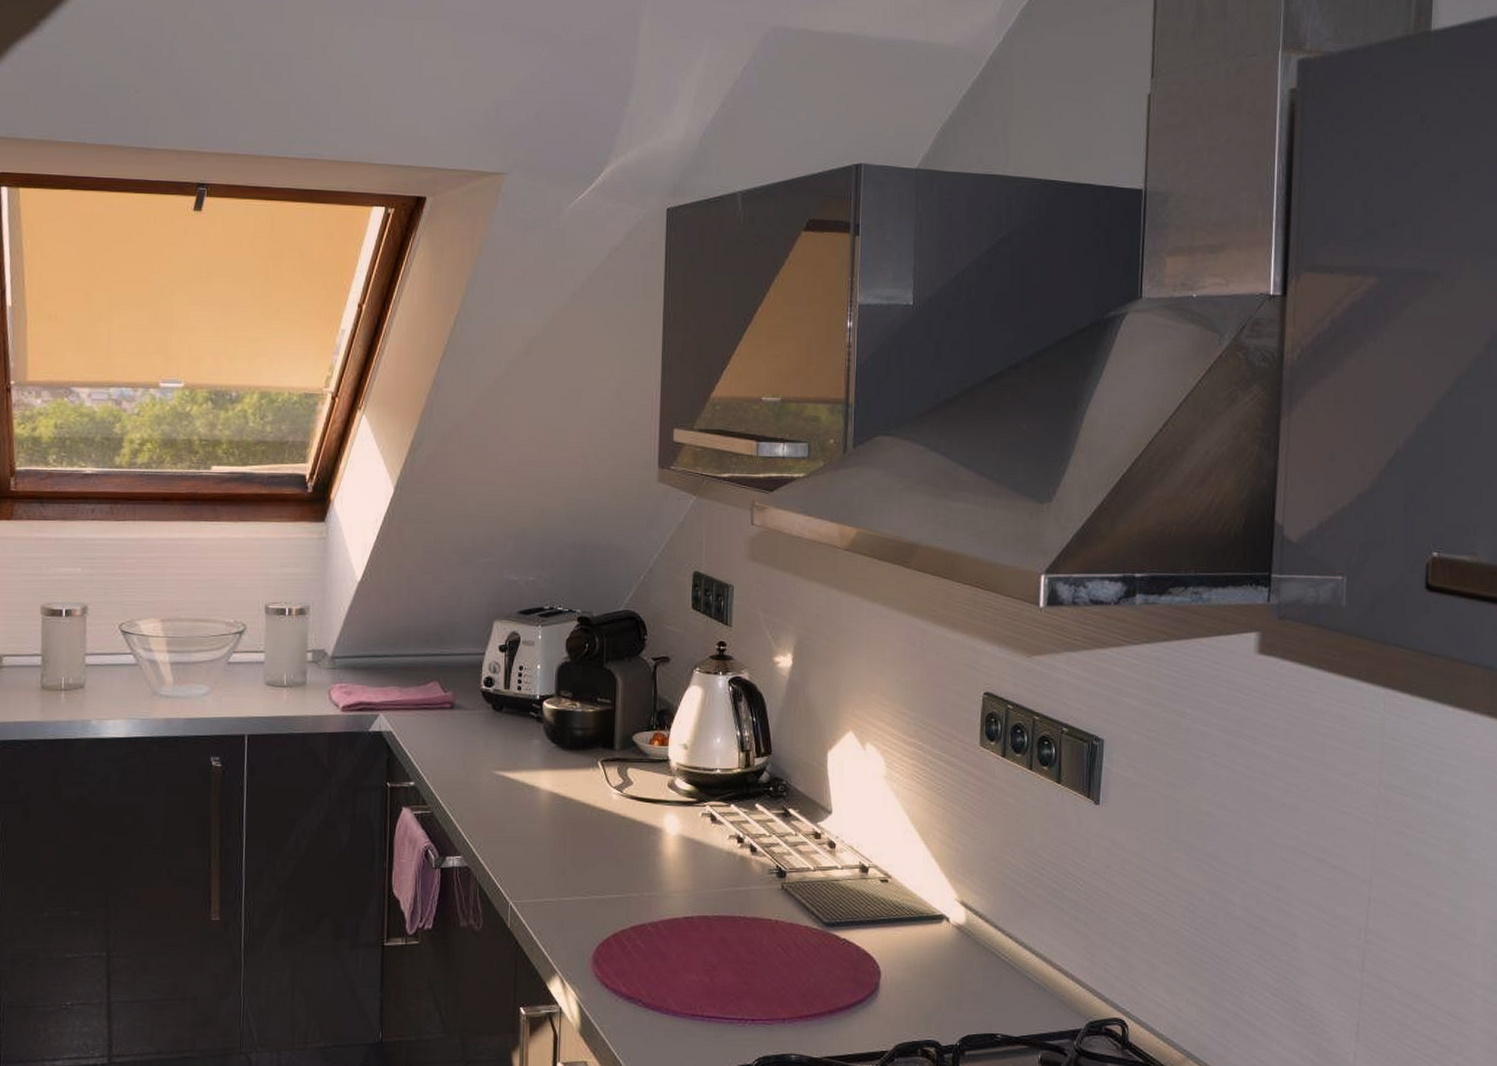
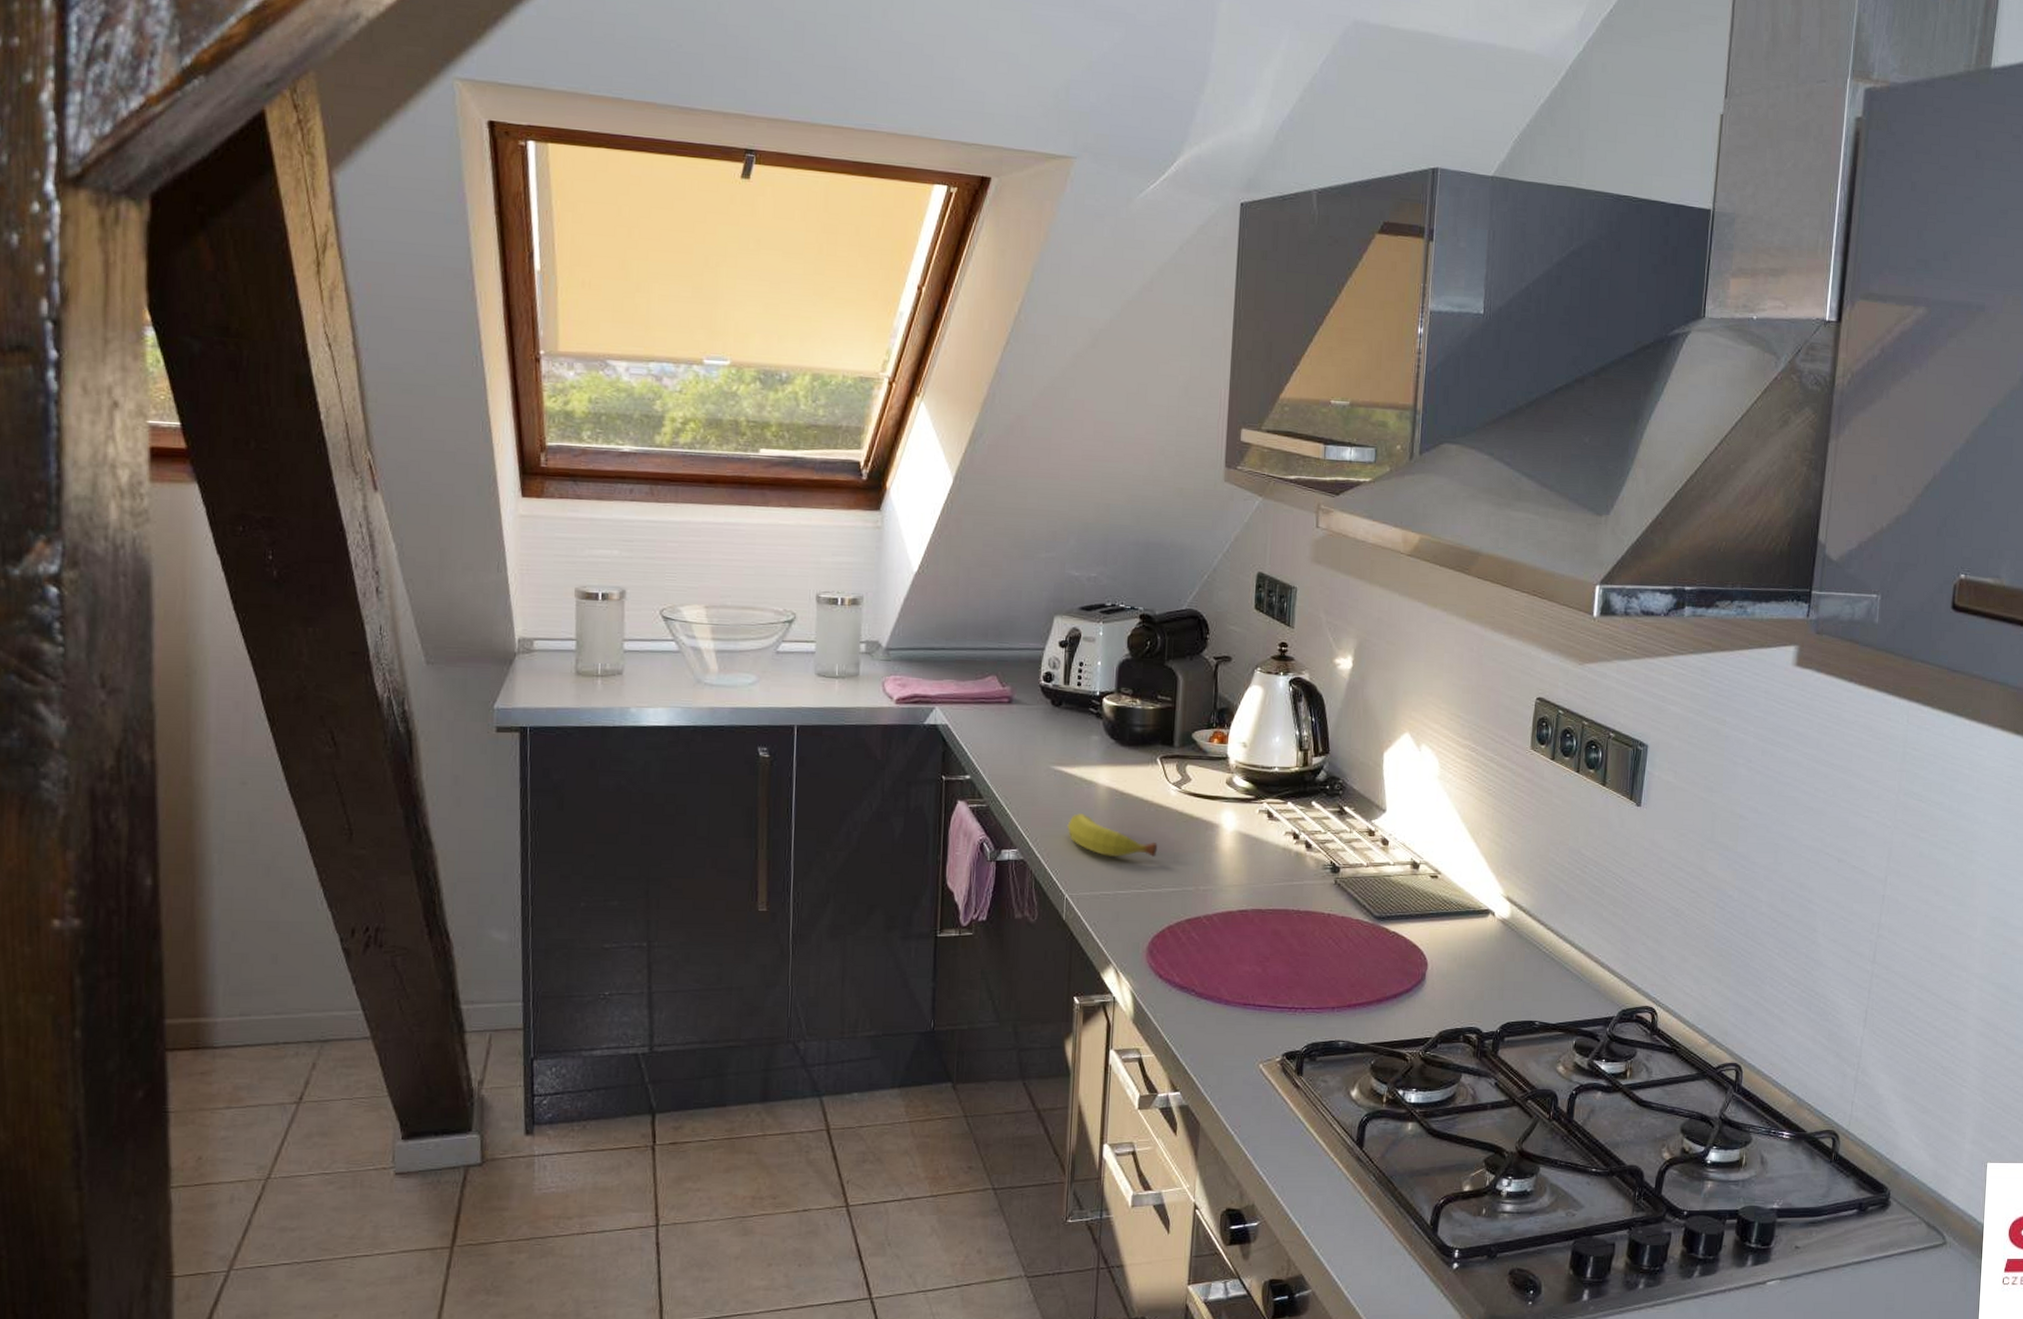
fruit: none [510,819,601,863] -> present [1067,813,1158,857]

